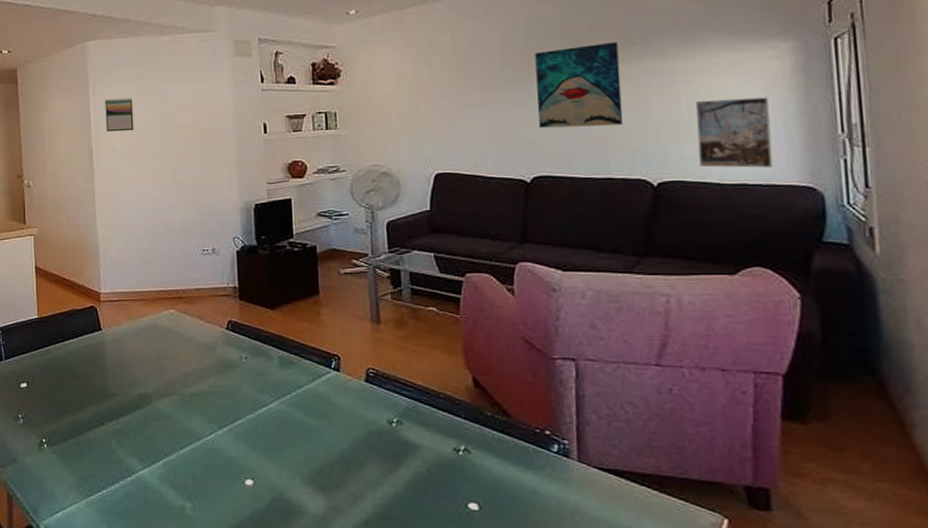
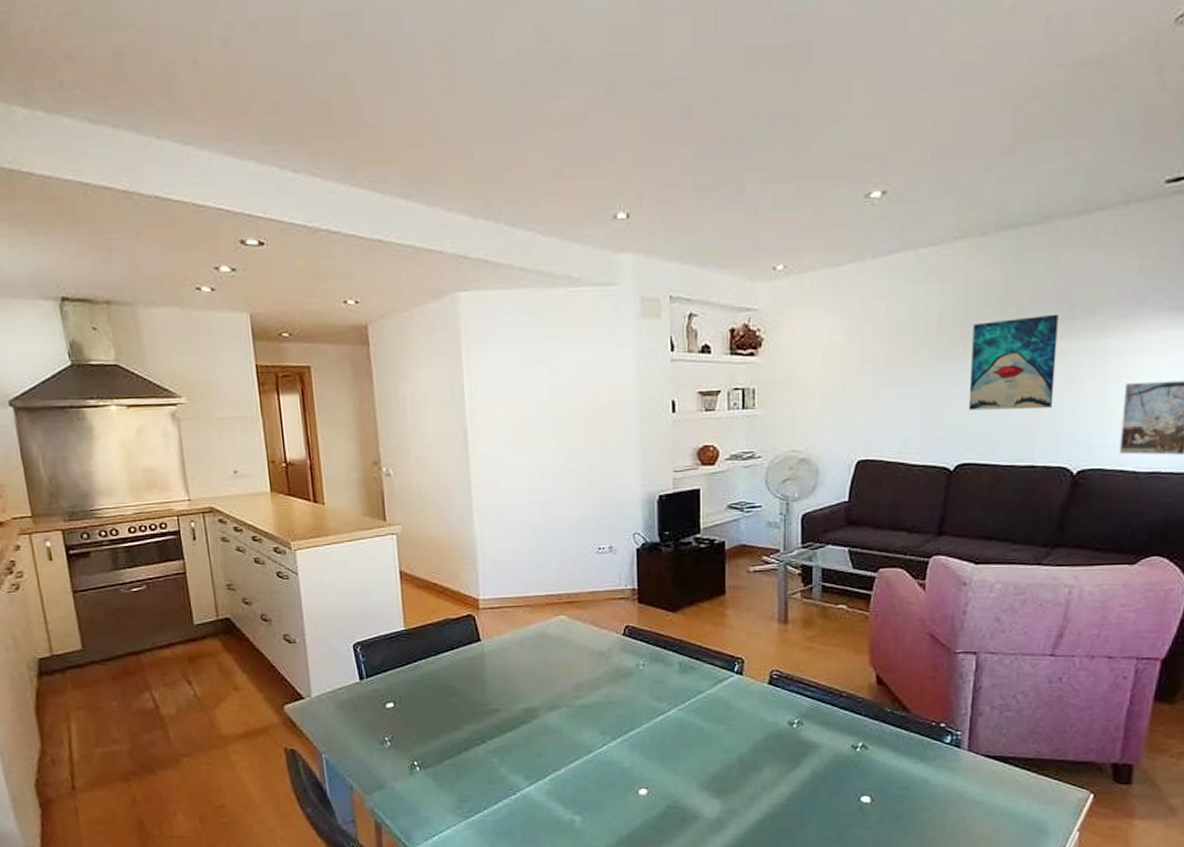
calendar: present [105,97,134,132] -> none [482,366,518,409]

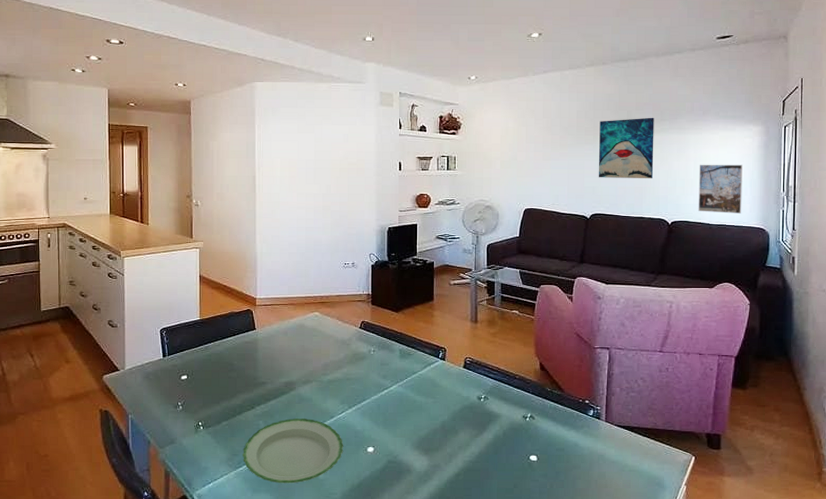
plate: none [473,754,607,836] -> present [243,419,344,484]

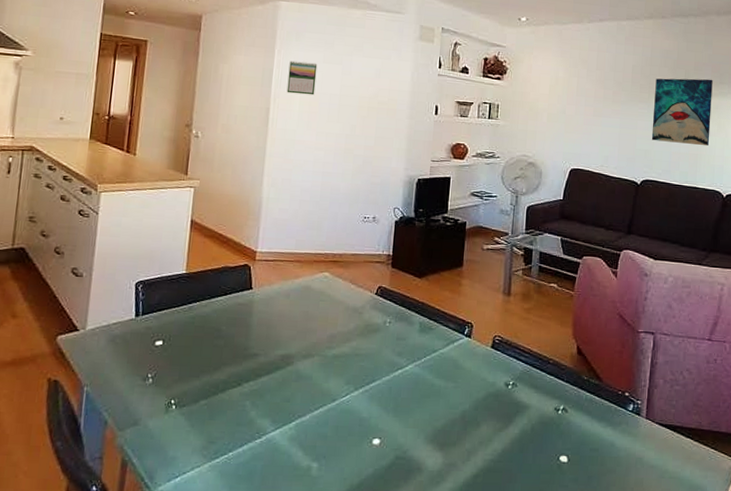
plate: present [243,419,344,484] -> none [221,400,345,481]
calendar: none [268,133,293,162] -> present [286,60,318,95]

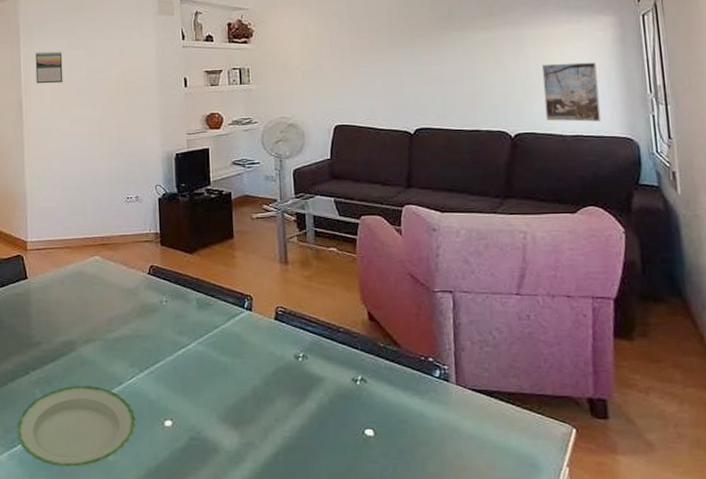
plate: none [221,400,345,481] -> present [17,386,136,467]
wall art: present [651,78,713,146] -> none [416,12,487,86]

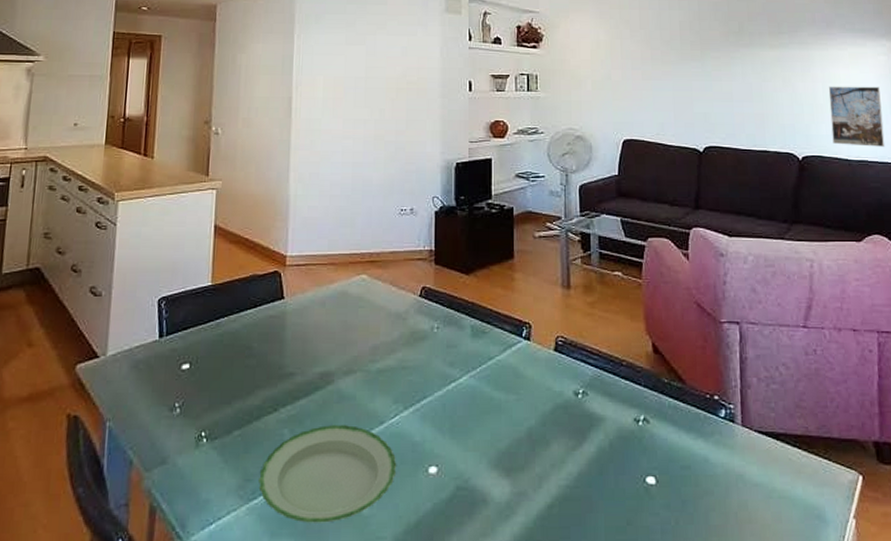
calendar: present [35,51,63,84] -> none [309,45,340,80]

